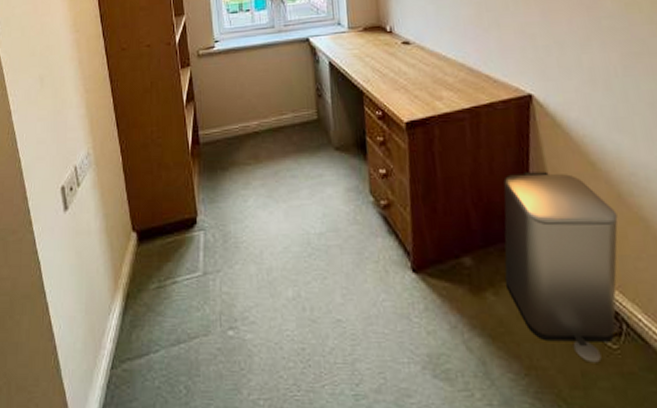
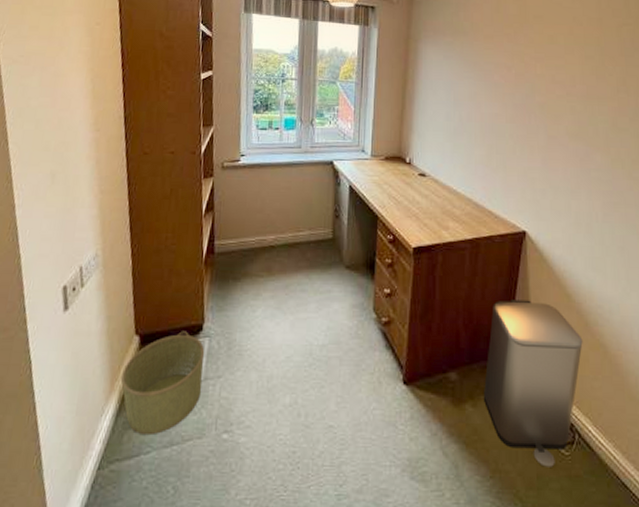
basket: none [124,225,202,334] -> present [121,331,205,436]

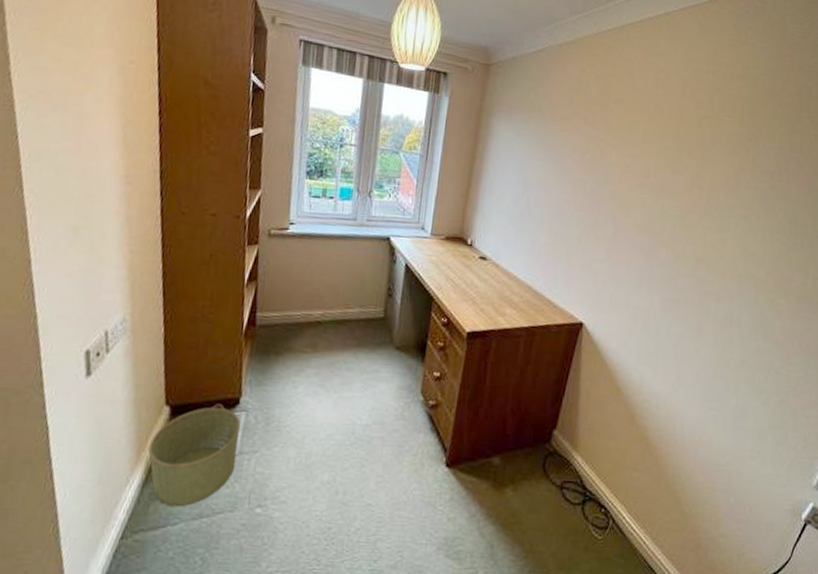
pedal bin: present [484,299,583,467] -> none [525,389,627,550]

